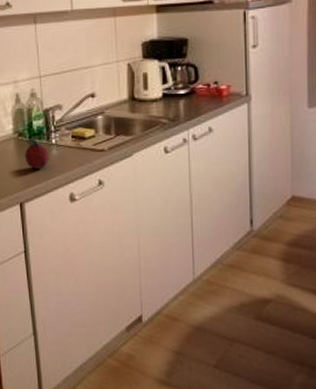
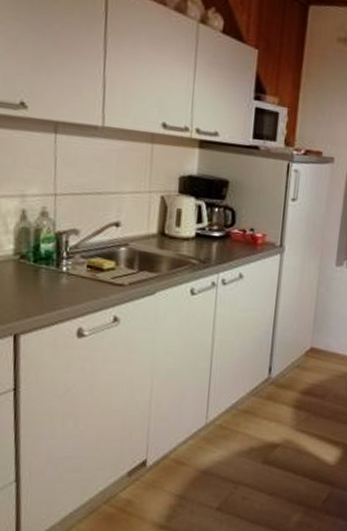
fruit: present [24,137,49,169] -> none [25,262,57,298]

